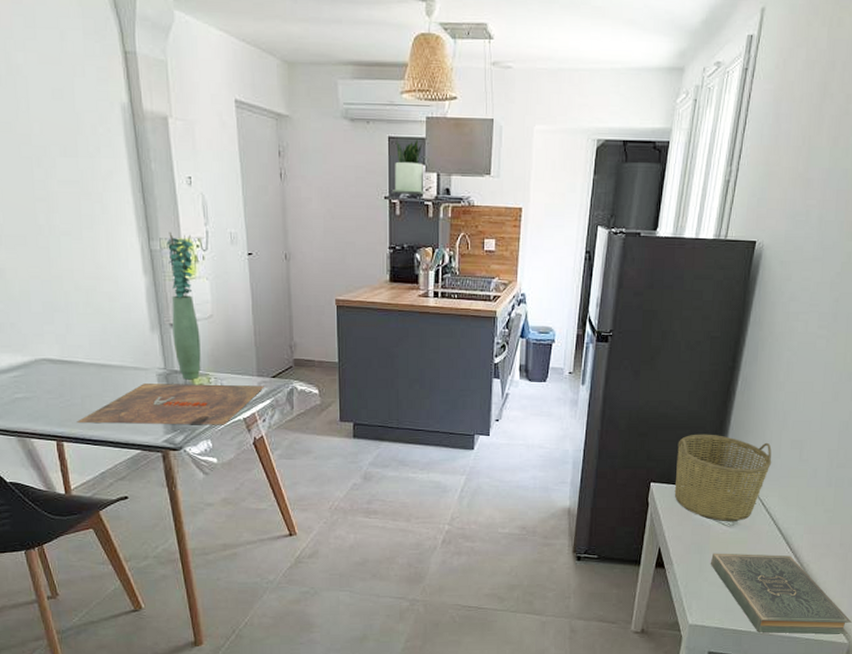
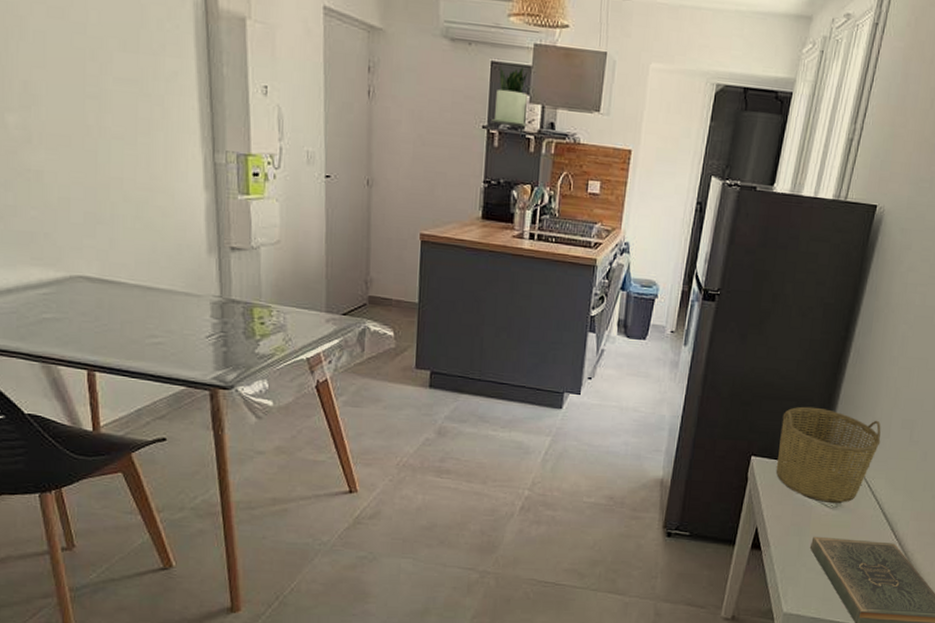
placemat: present [77,384,264,425] -> none [113,312,333,365]
vase: present [166,231,201,380] -> none [232,144,265,312]

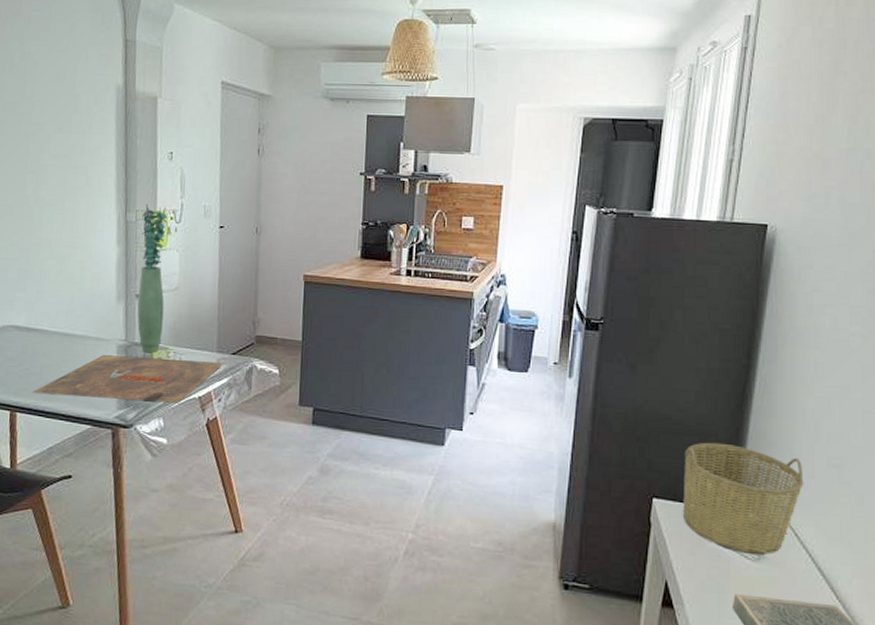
placemat: none [113,312,333,365] -> present [33,355,223,403]
vase: none [232,144,265,312] -> present [137,203,168,353]
planter: present [492,64,528,128] -> none [368,117,402,172]

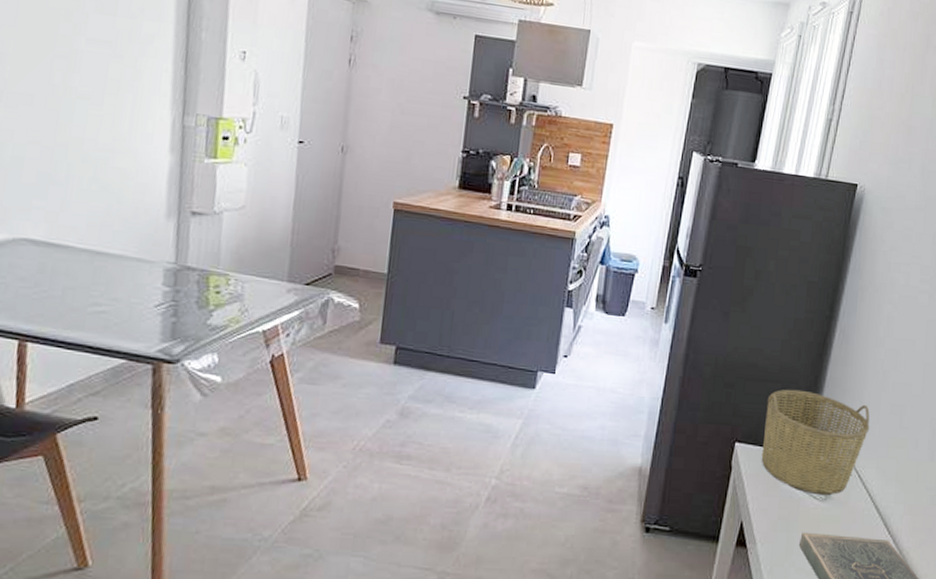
placemat: present [33,355,223,403] -> none [51,279,294,337]
vase: present [137,203,168,353] -> none [191,107,236,280]

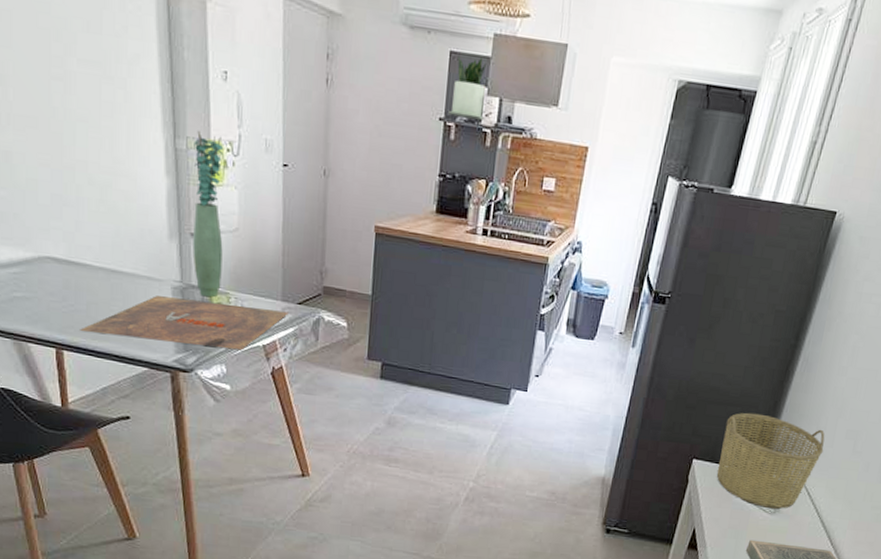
placemat: none [51,279,294,337] -> present [80,296,289,351]
vase: none [191,107,236,280] -> present [192,130,224,298]
planter: none [473,38,511,100] -> present [449,54,486,122]

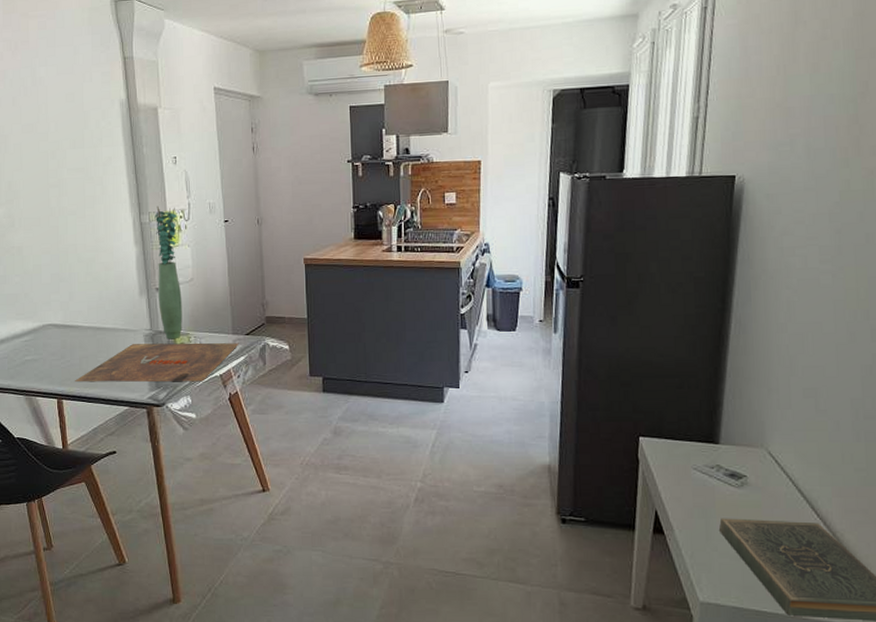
planter: present [449,54,486,122] -> none [355,106,386,158]
basket: present [717,412,825,509] -> none [666,382,782,481]

